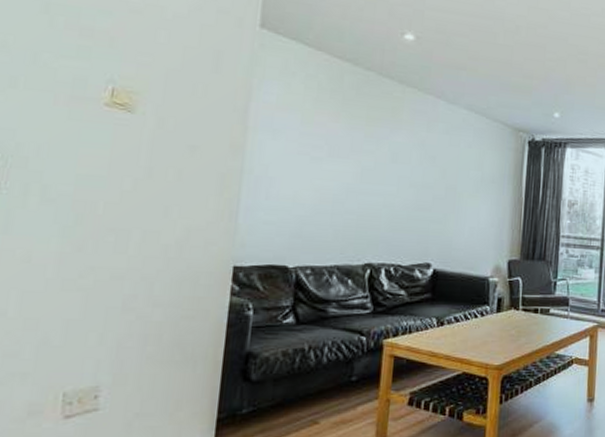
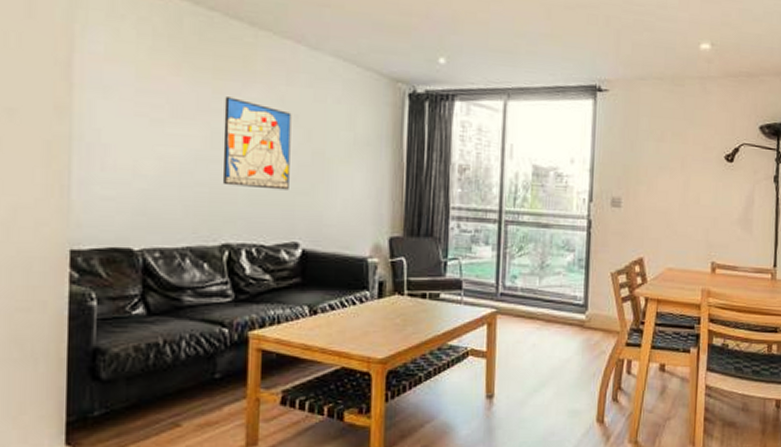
wall art: none [369,140,430,219] -> present [222,97,292,191]

